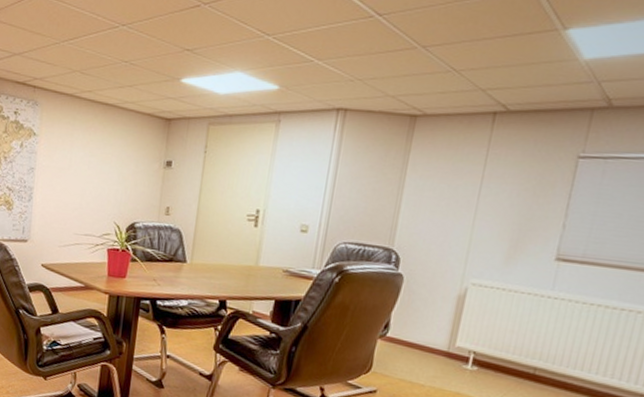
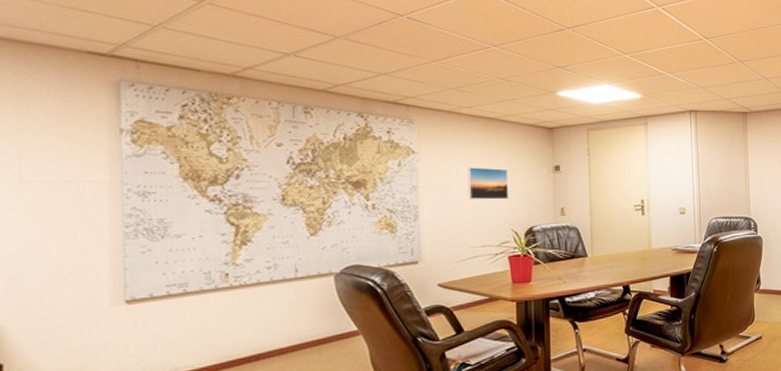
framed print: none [77,154,119,191] -> present [467,167,509,200]

